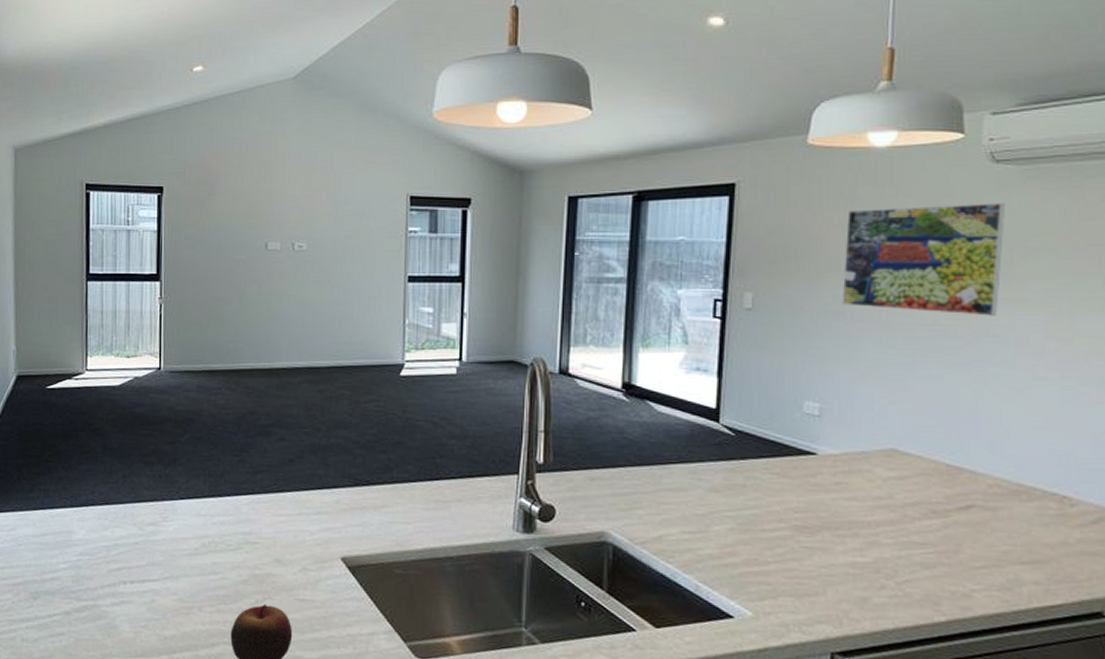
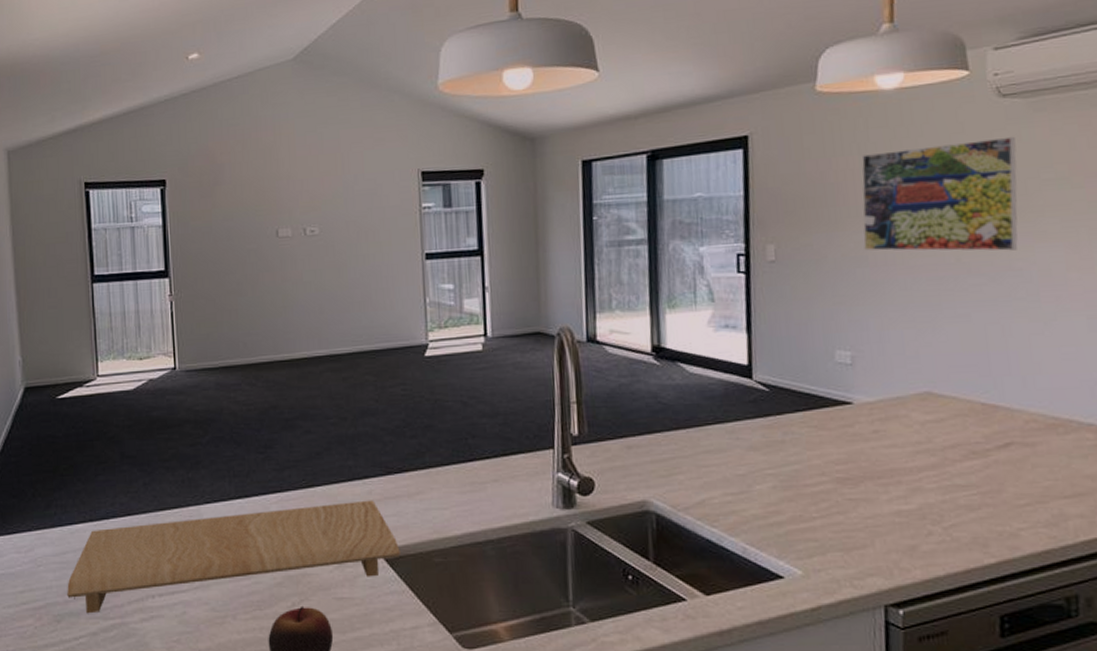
cutting board: none [44,508,363,594] -> present [67,500,401,614]

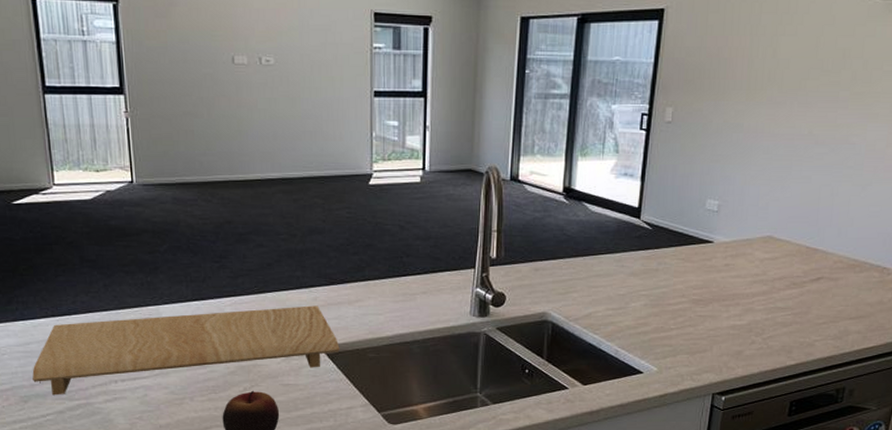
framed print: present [861,136,1018,251] -> none [742,32,871,128]

